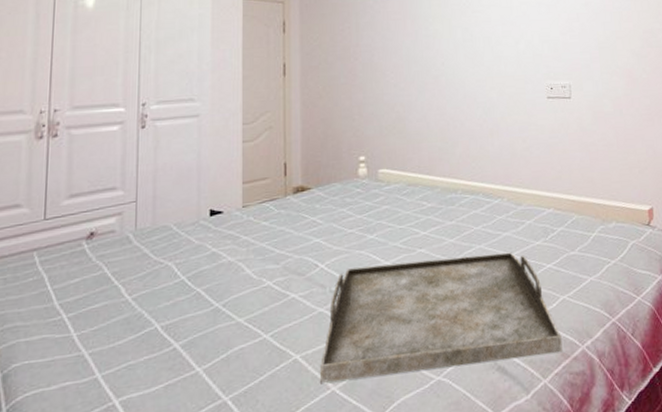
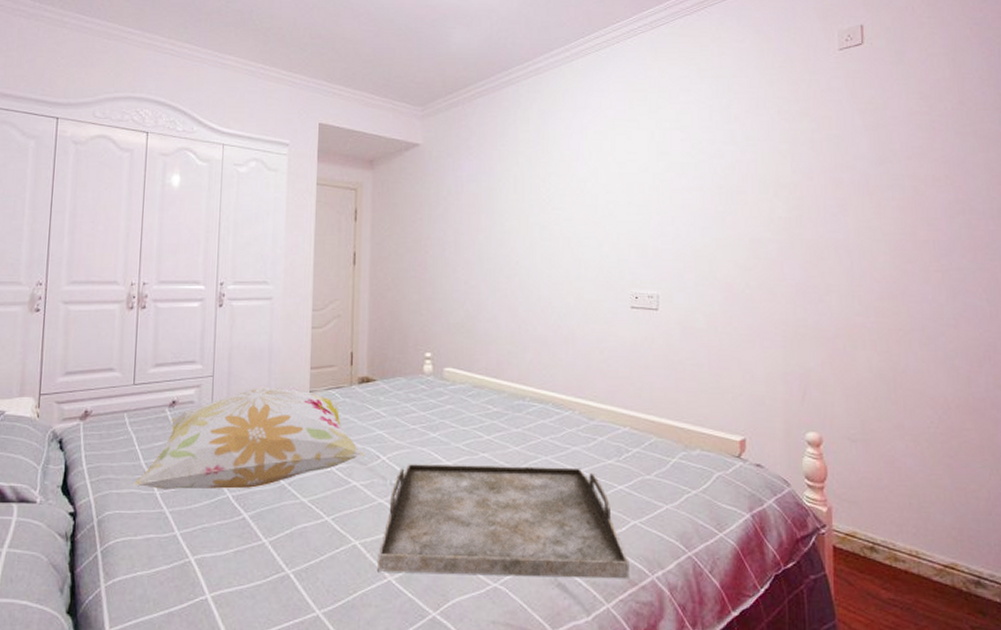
decorative pillow: none [44,206,303,331] -> present [132,386,365,490]

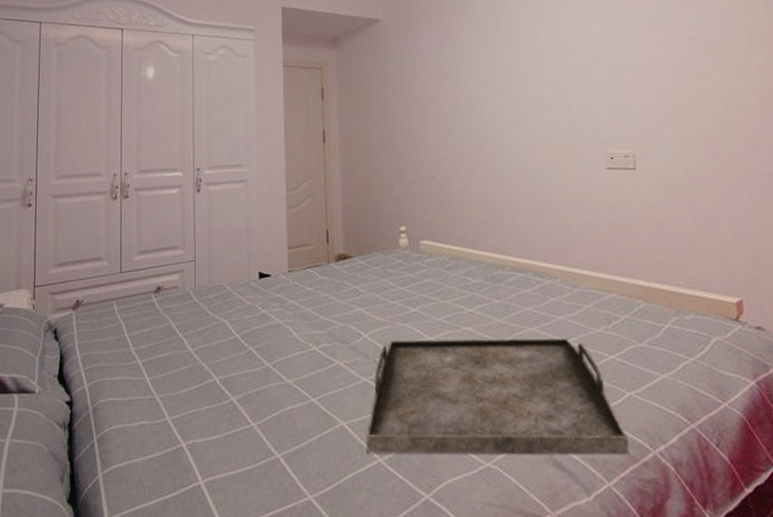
decorative pillow: present [132,386,365,490] -> none [124,268,347,376]

